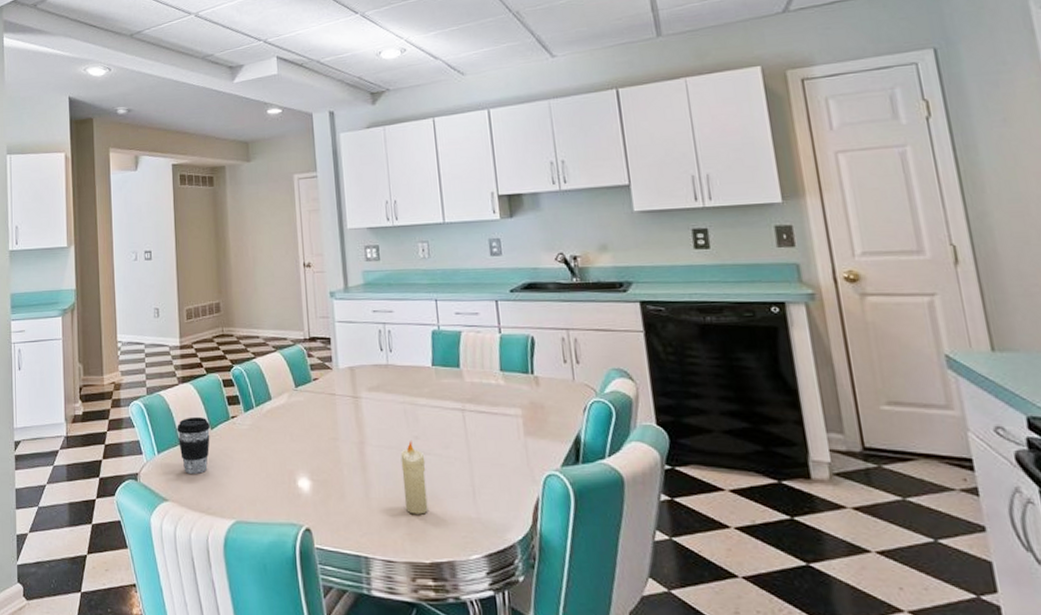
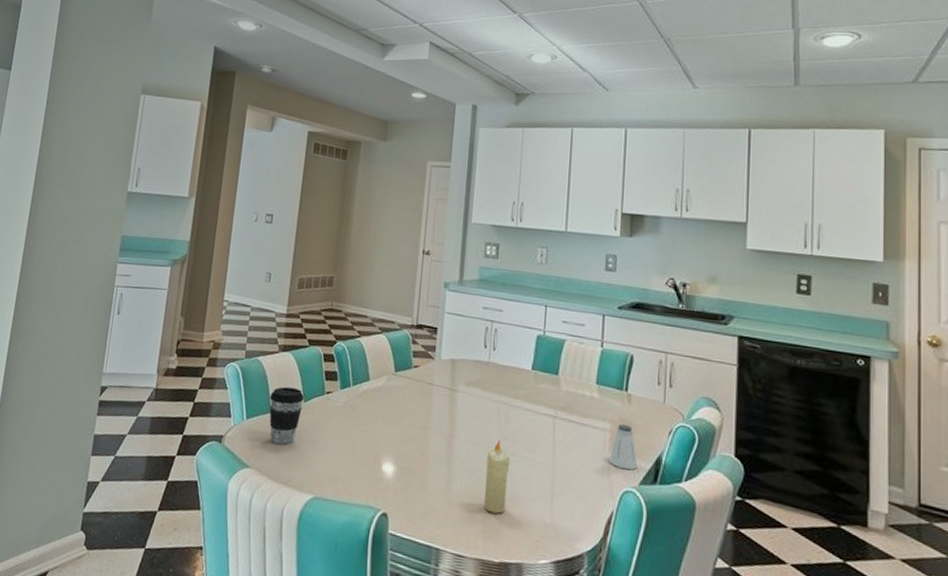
saltshaker: none [526,407,556,453] -> present [609,423,637,470]

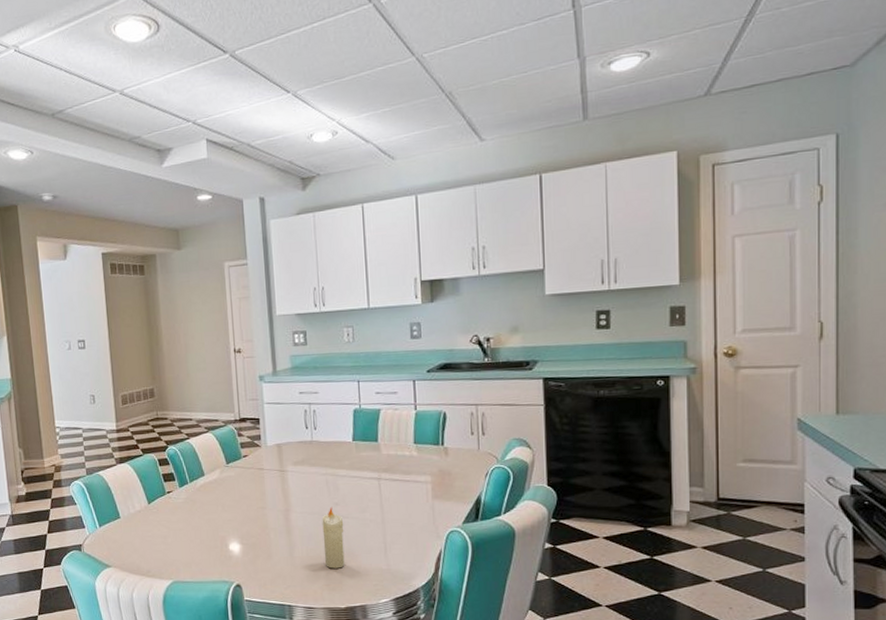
coffee cup: present [269,386,305,445] -> none [116,493,148,543]
saltshaker: present [609,423,637,470] -> none [433,474,459,513]

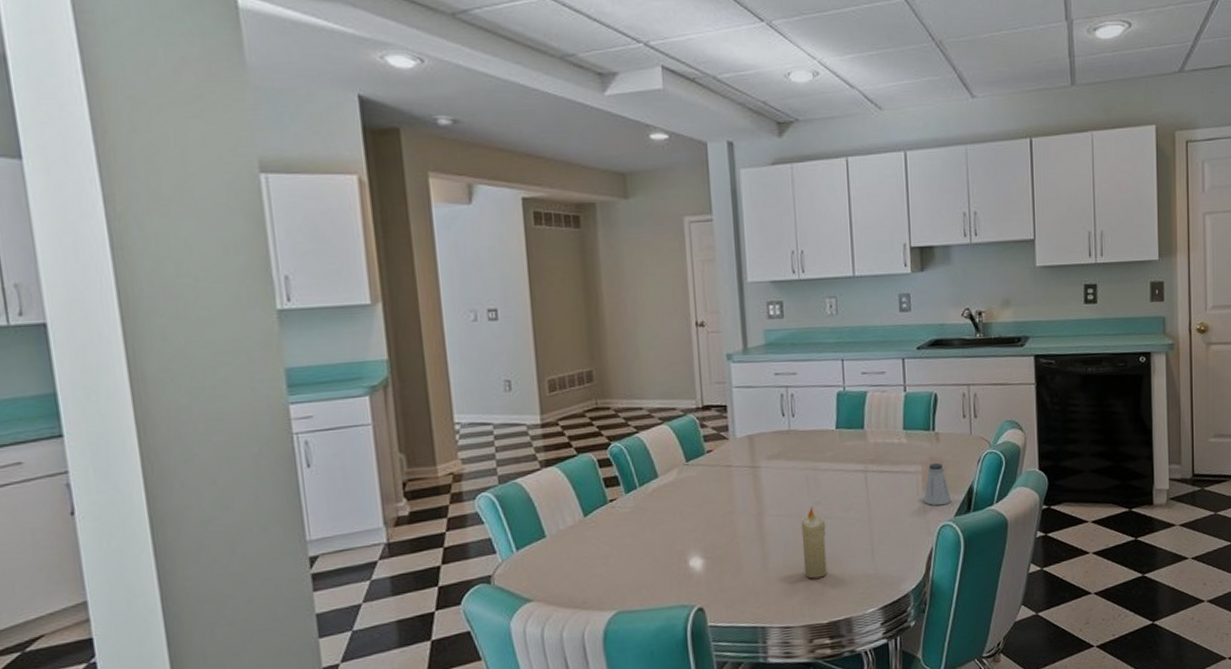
saltshaker: none [433,474,459,513] -> present [924,462,951,506]

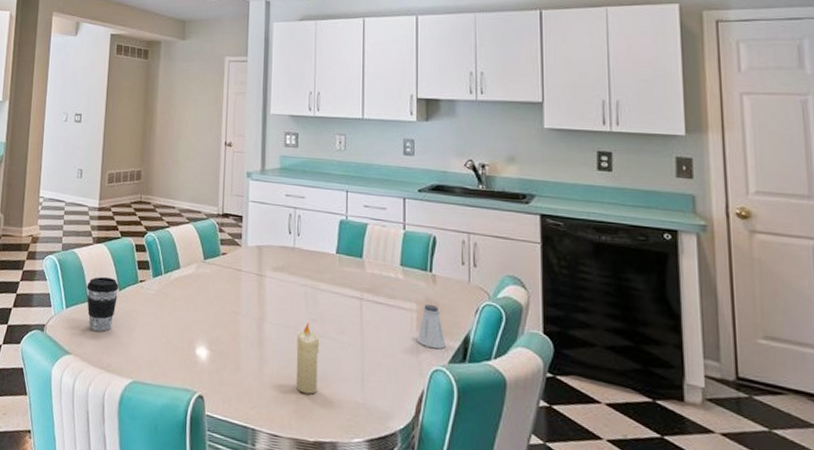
coffee cup: none [540,503,584,569] -> present [87,276,119,332]

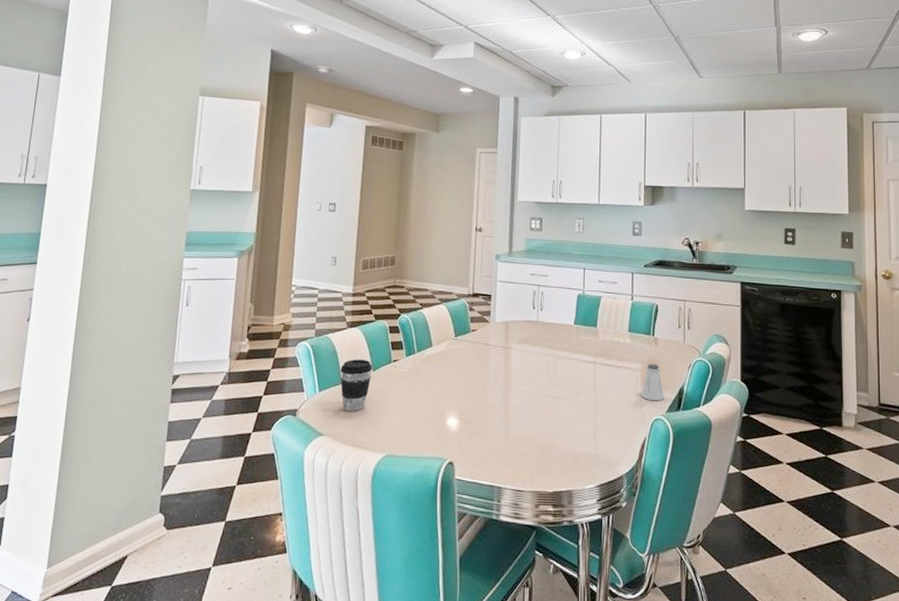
candle: present [295,323,320,395] -> none [537,388,559,451]

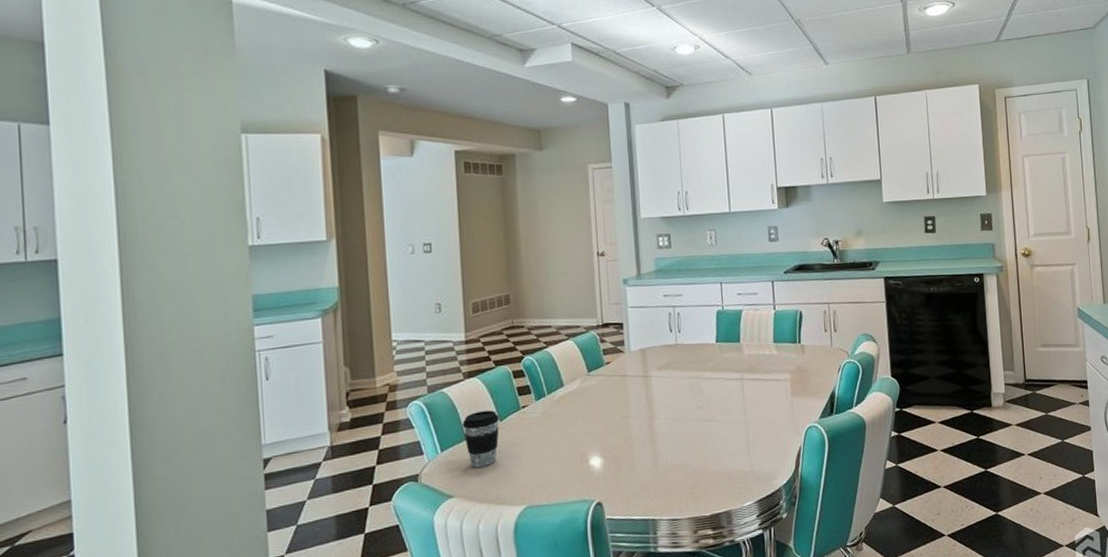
saltshaker: present [642,363,664,401] -> none [792,371,816,410]

